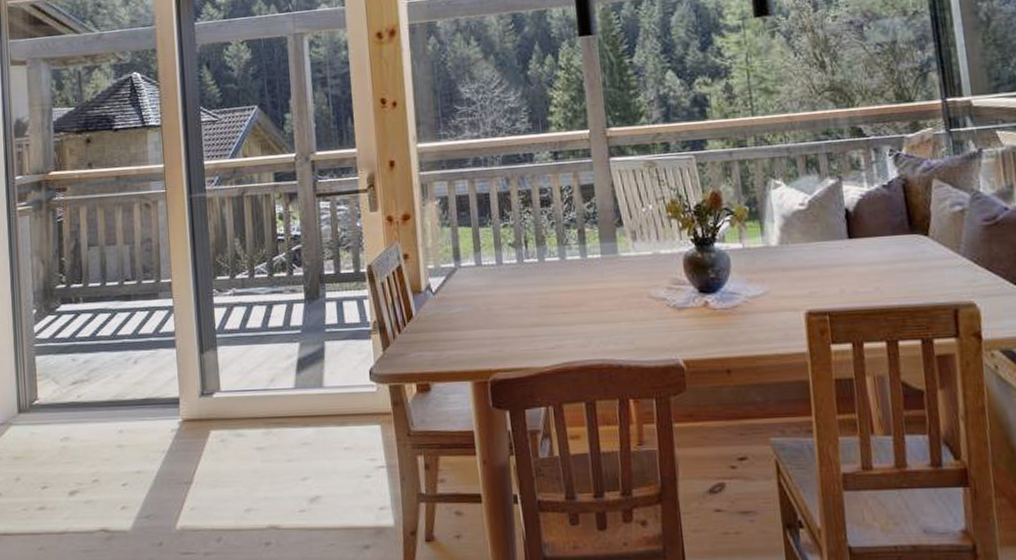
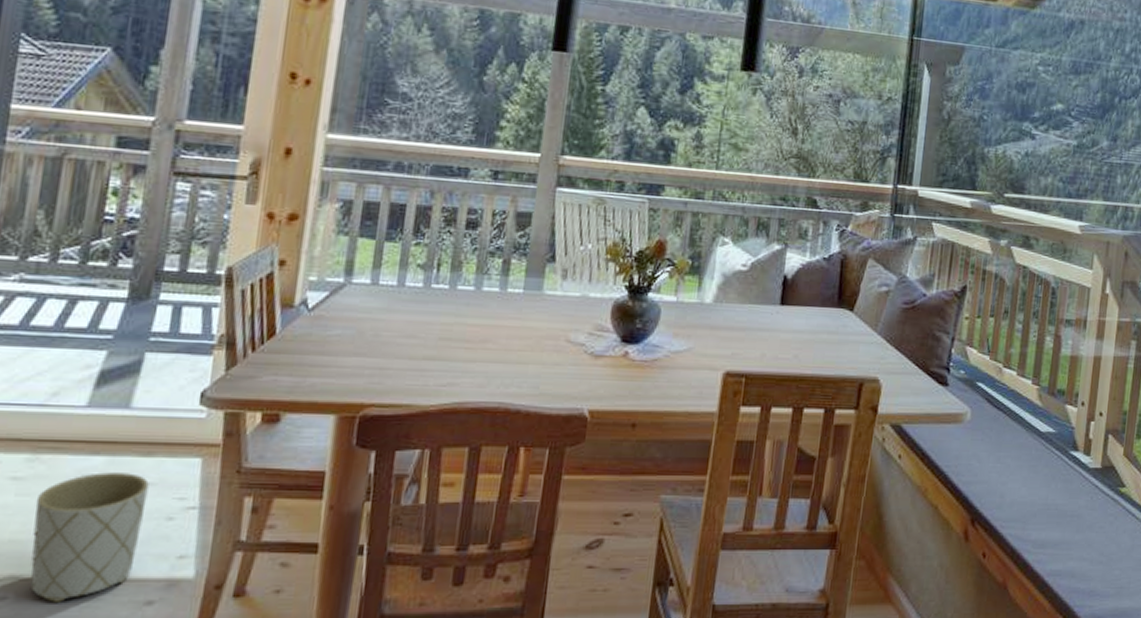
planter: none [275,440,350,547] -> present [30,472,149,602]

